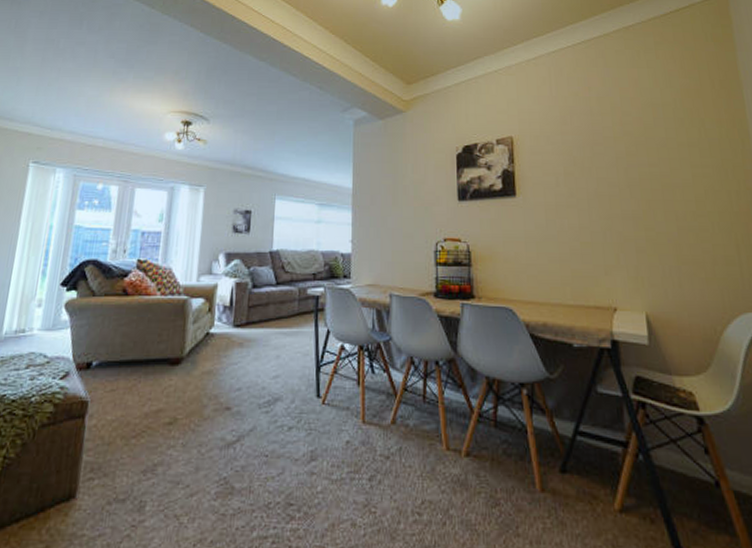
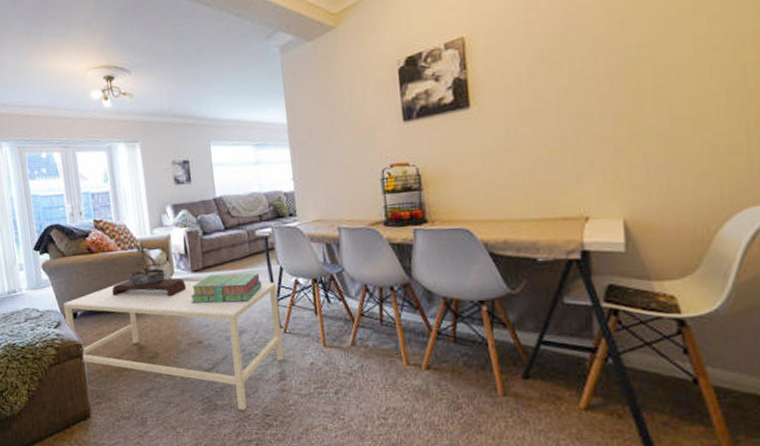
coffee table: none [76,329,321,496] -> present [64,280,284,410]
bonsai tree: none [139,290,225,353] -> present [112,244,187,297]
stack of books: none [226,332,307,366] -> present [190,273,262,304]

